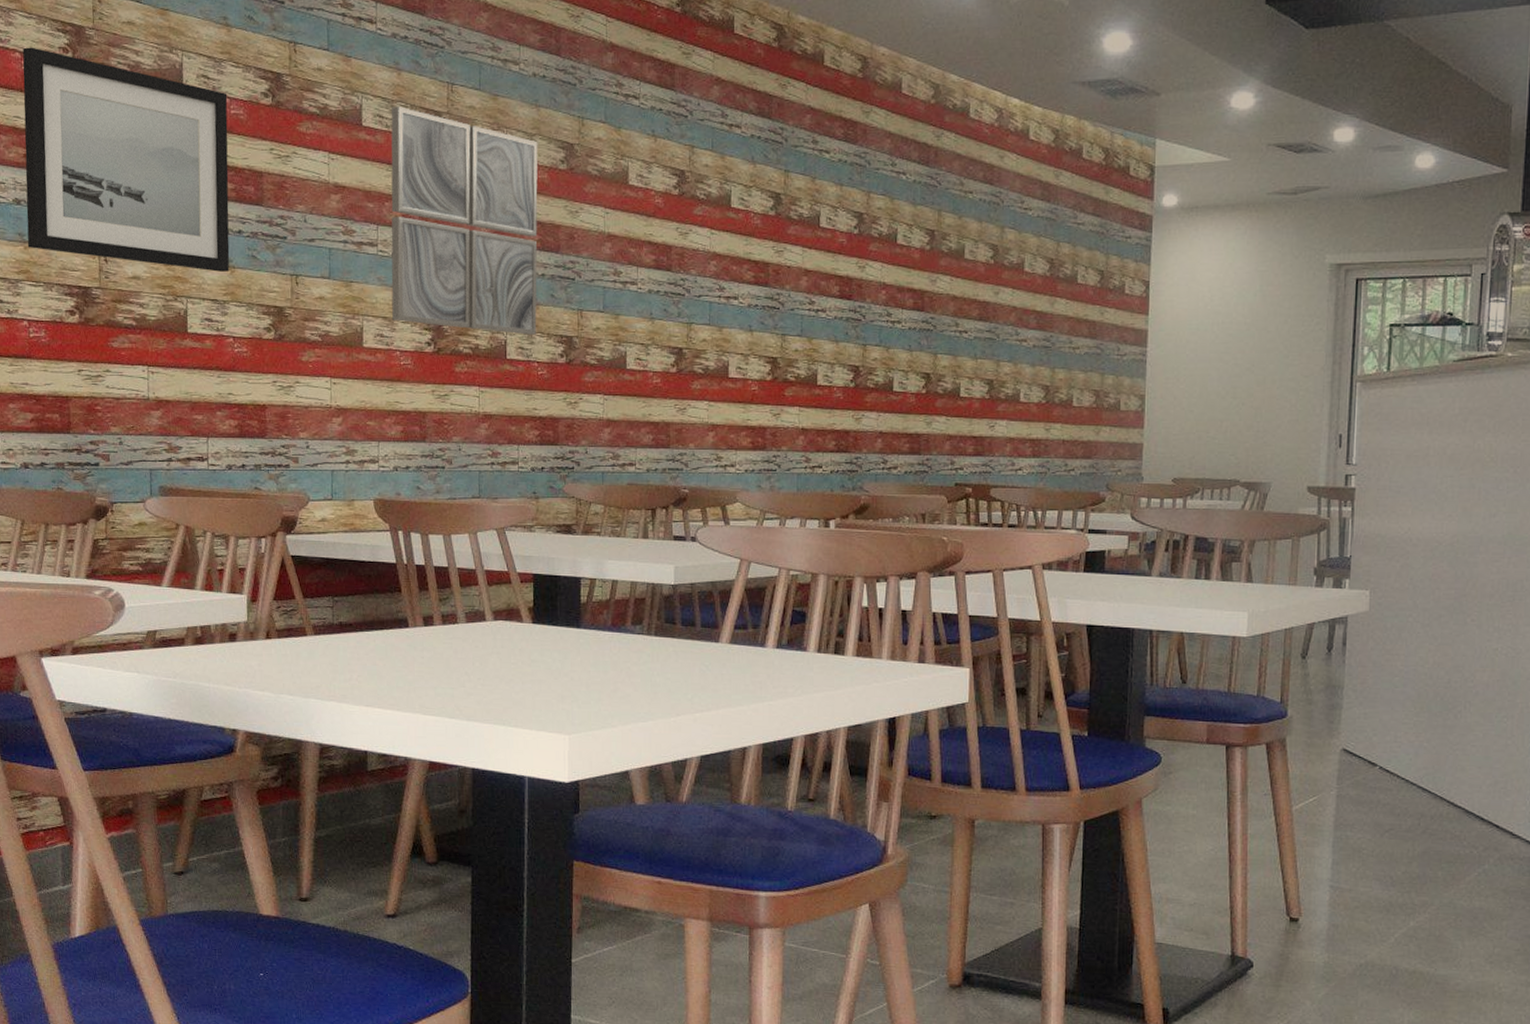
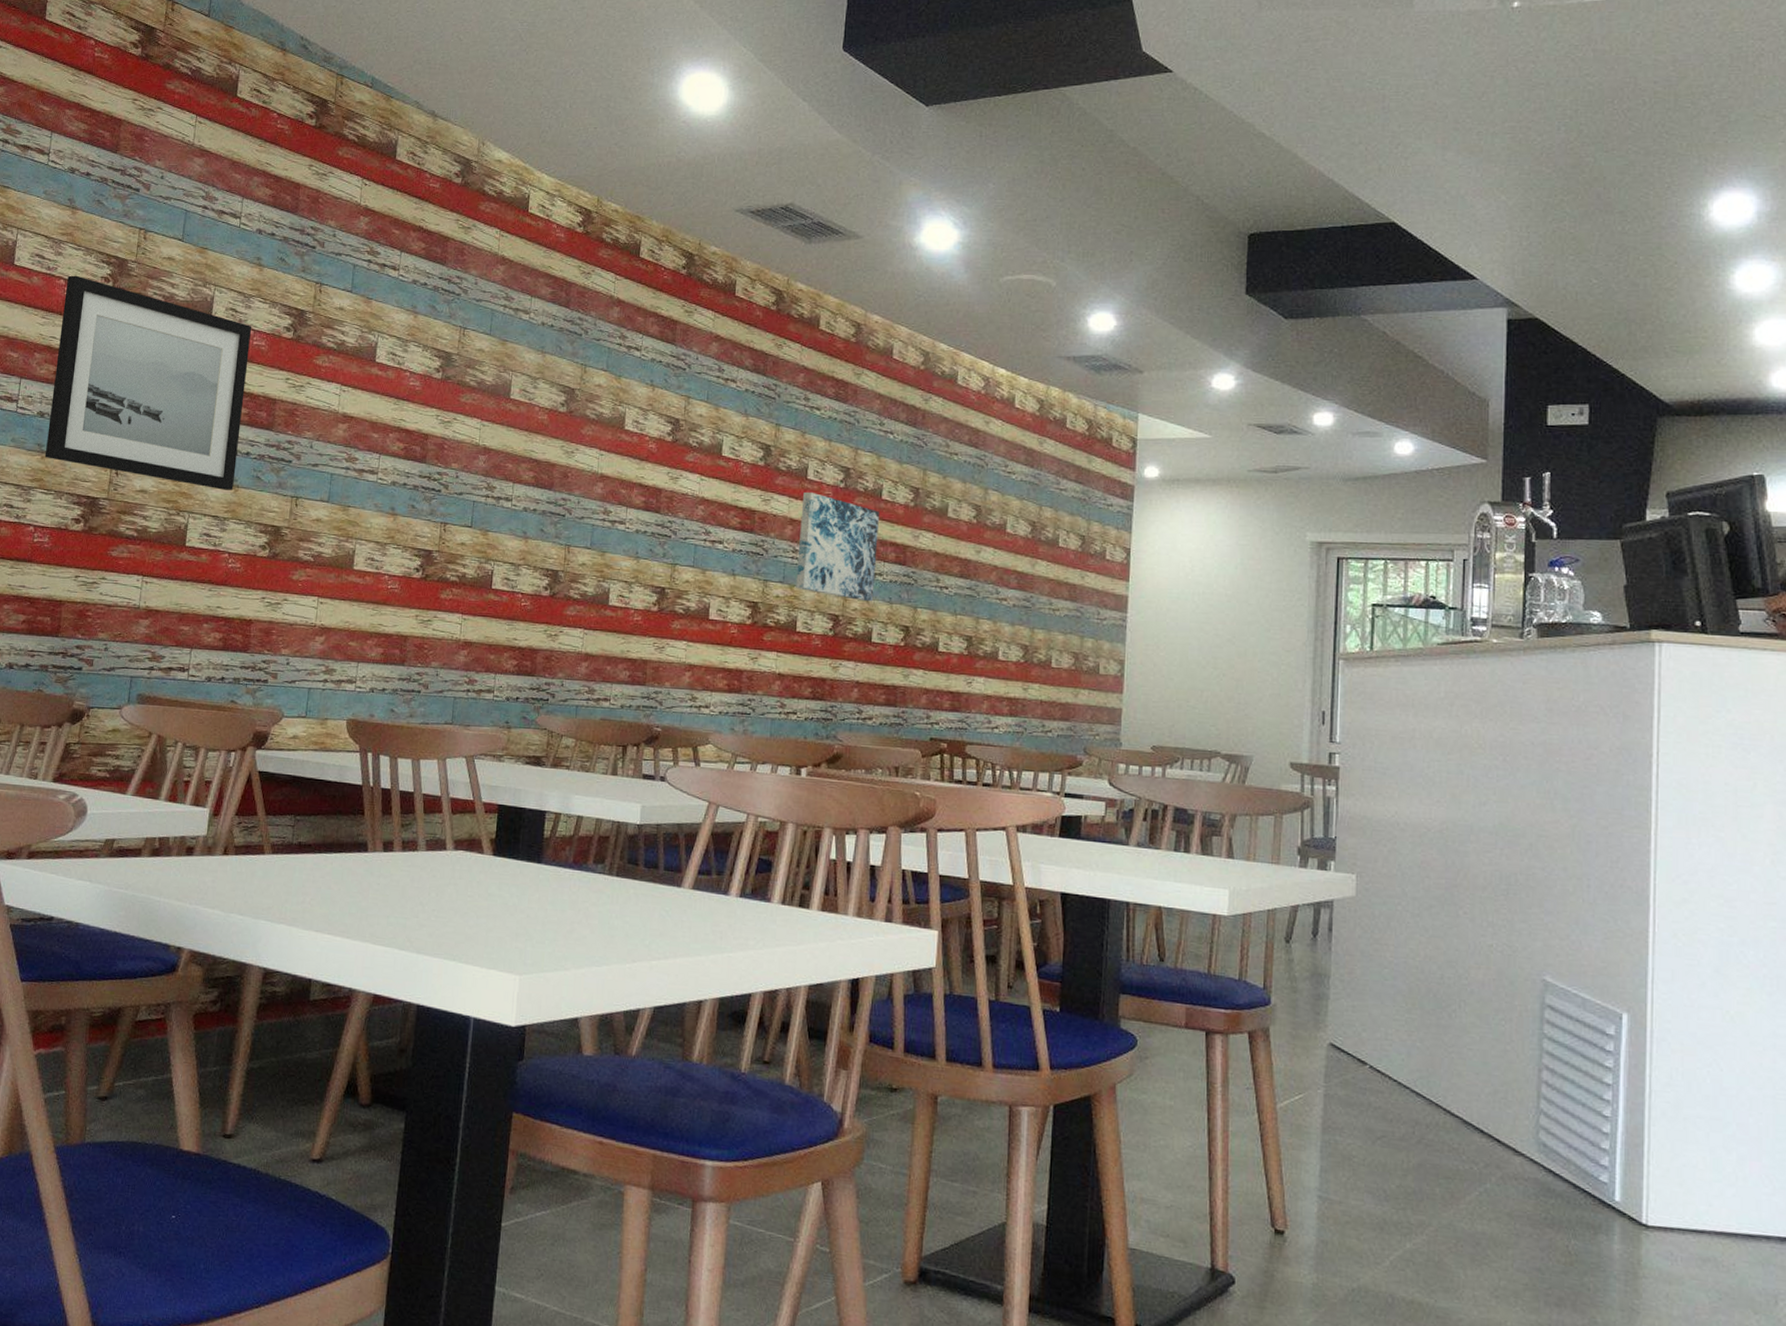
wall art: present [391,106,538,335] -> none [383,346,541,567]
wall art: none [814,240,895,351] -> present [796,491,879,602]

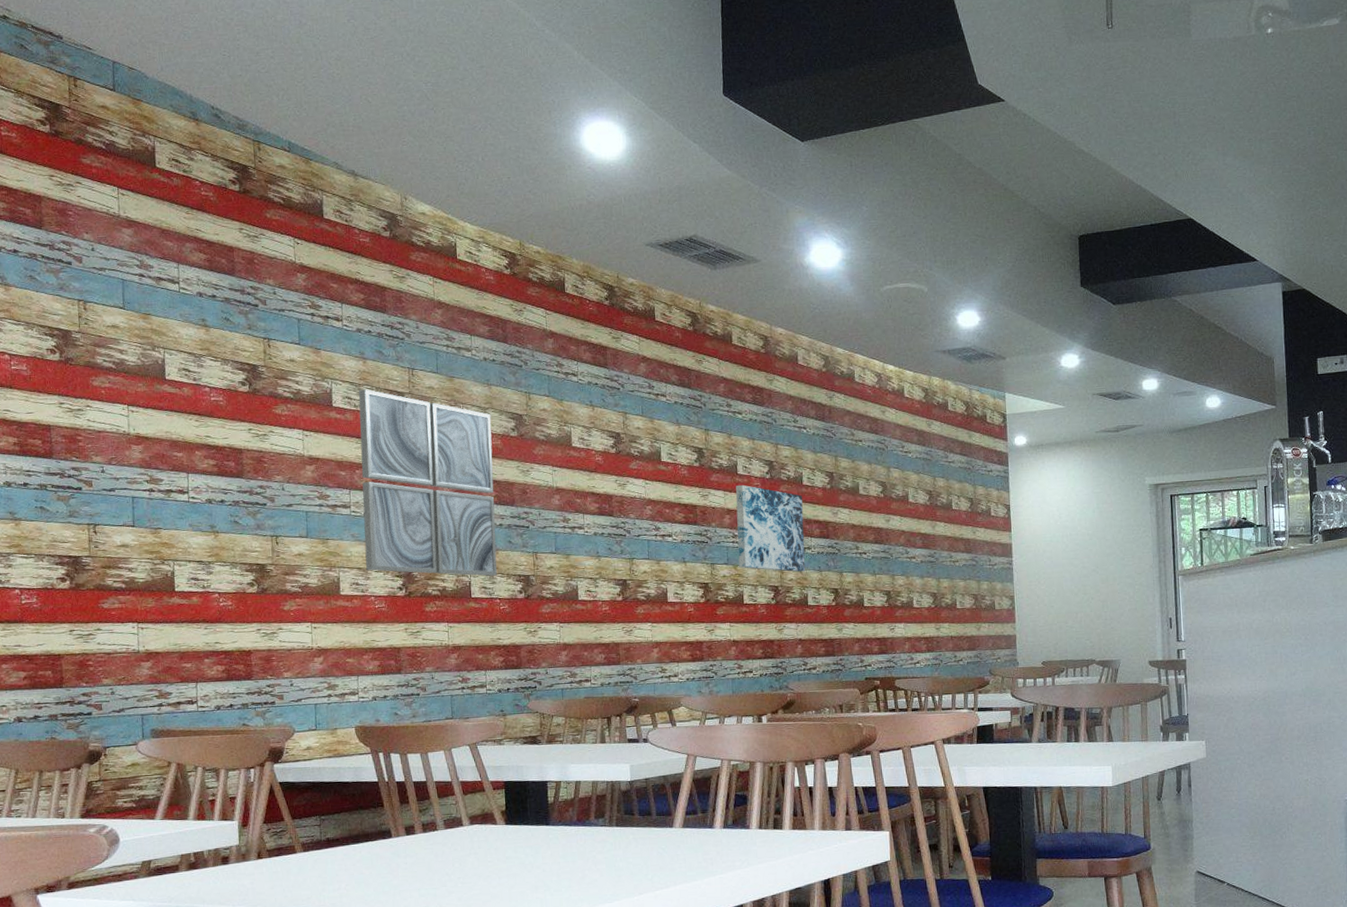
wall art: present [44,275,252,490] -> none [11,349,213,537]
wall art: none [383,346,541,567] -> present [358,389,498,576]

